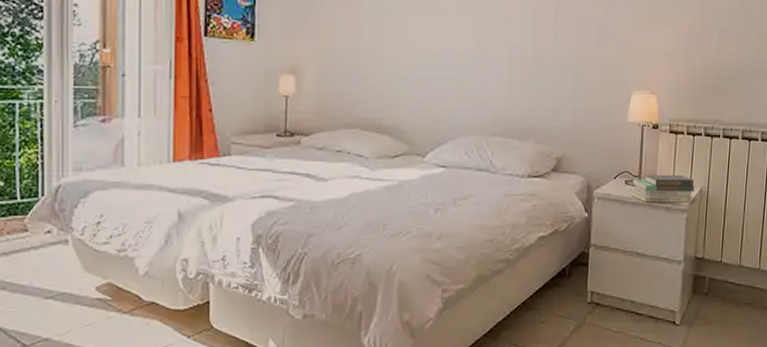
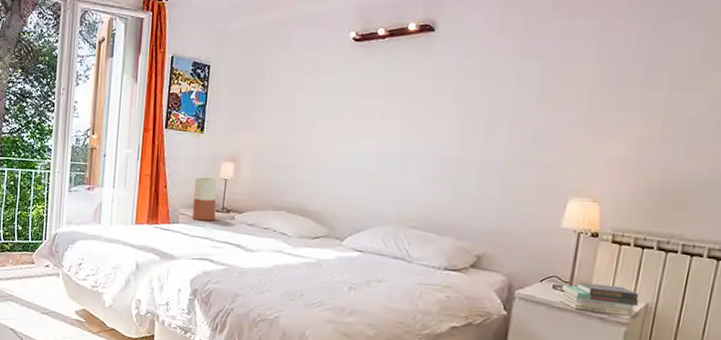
vase: none [247,95,277,149] -> present [192,177,216,221]

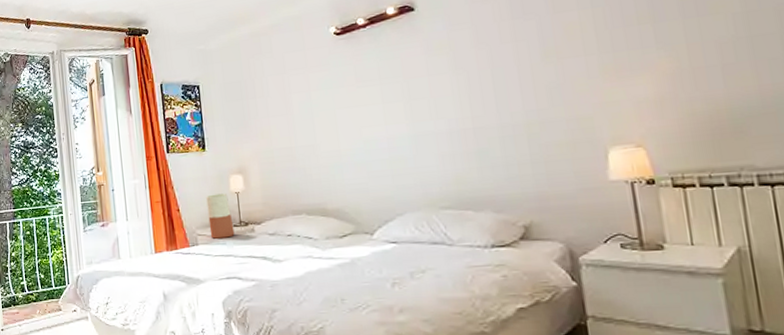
books: present [558,282,639,316] -> none [631,233,728,268]

